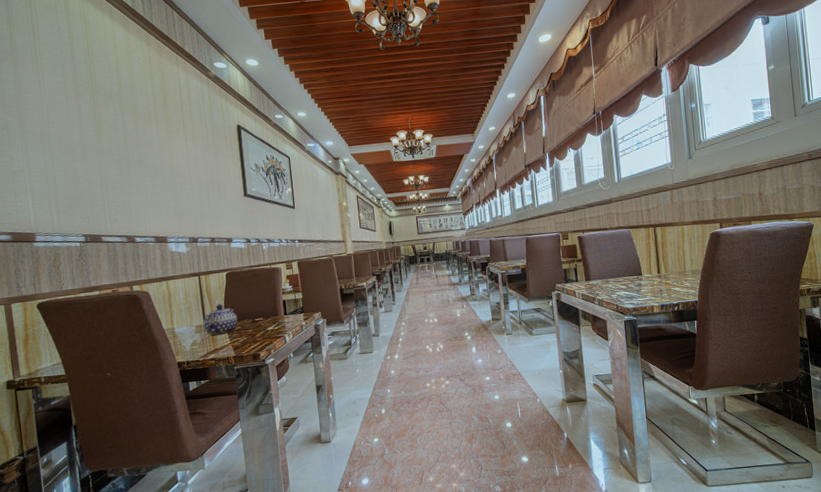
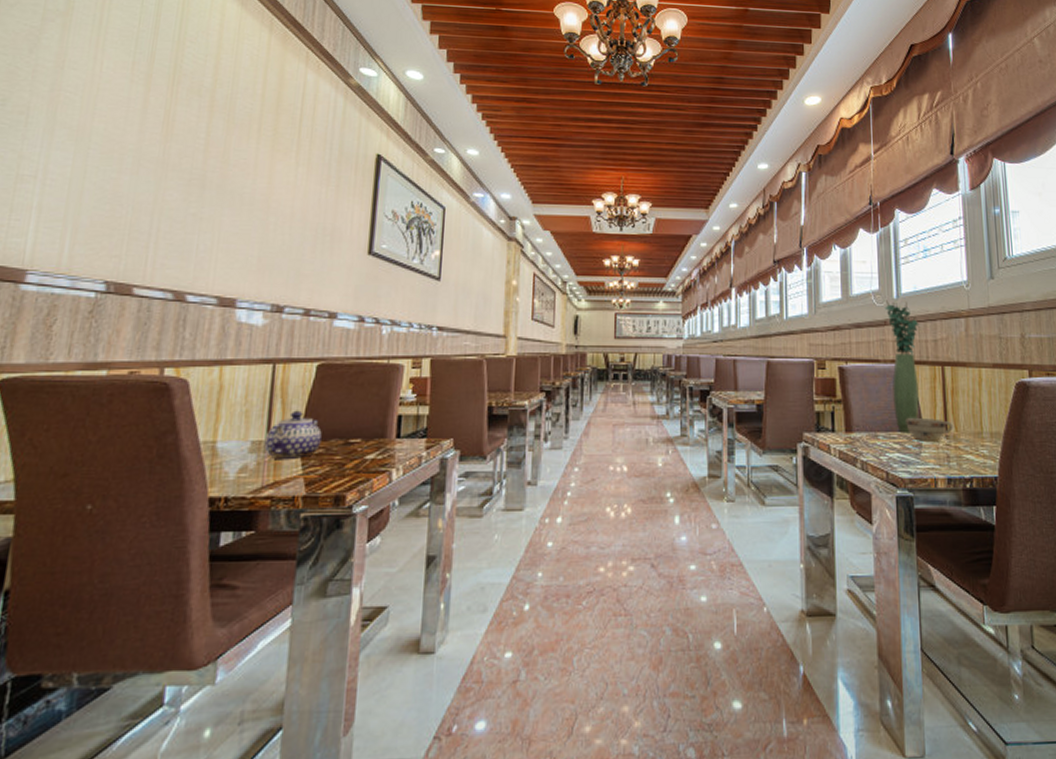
vase: none [610,184,638,278] -> present [885,300,919,434]
teacup: none [629,265,664,283] -> present [906,417,953,443]

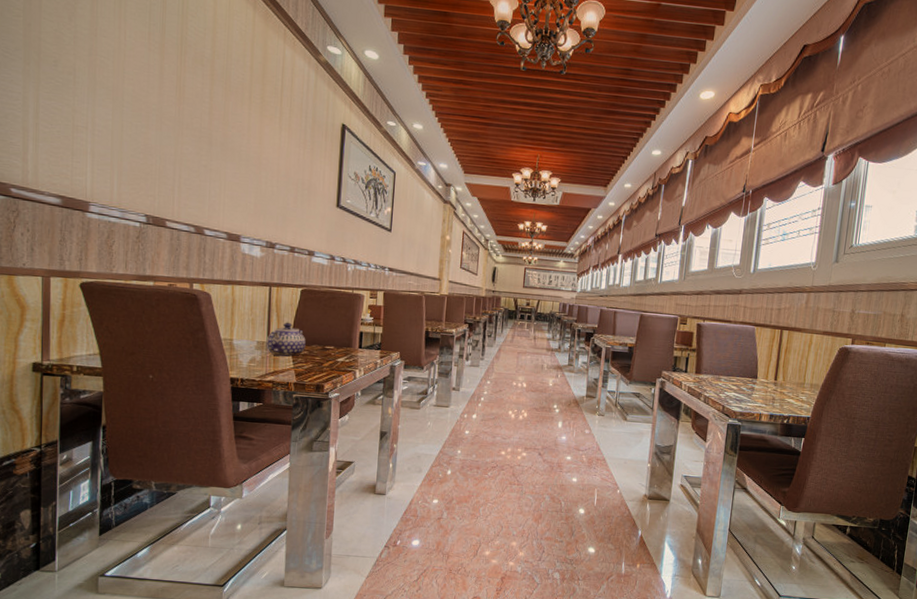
vase: present [885,300,919,434] -> none [736,273,768,379]
teacup: present [906,417,953,443] -> none [744,367,782,388]

